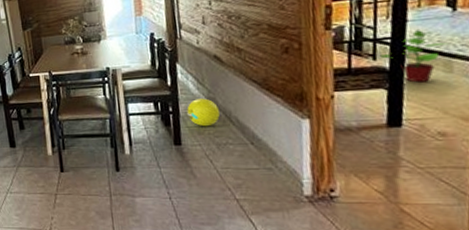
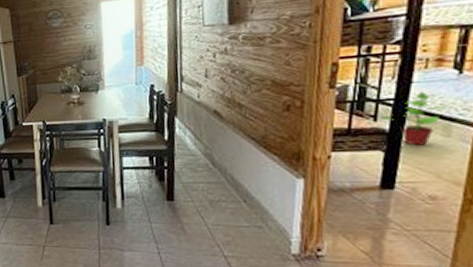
ball: present [187,98,220,127] -> none [182,154,215,183]

